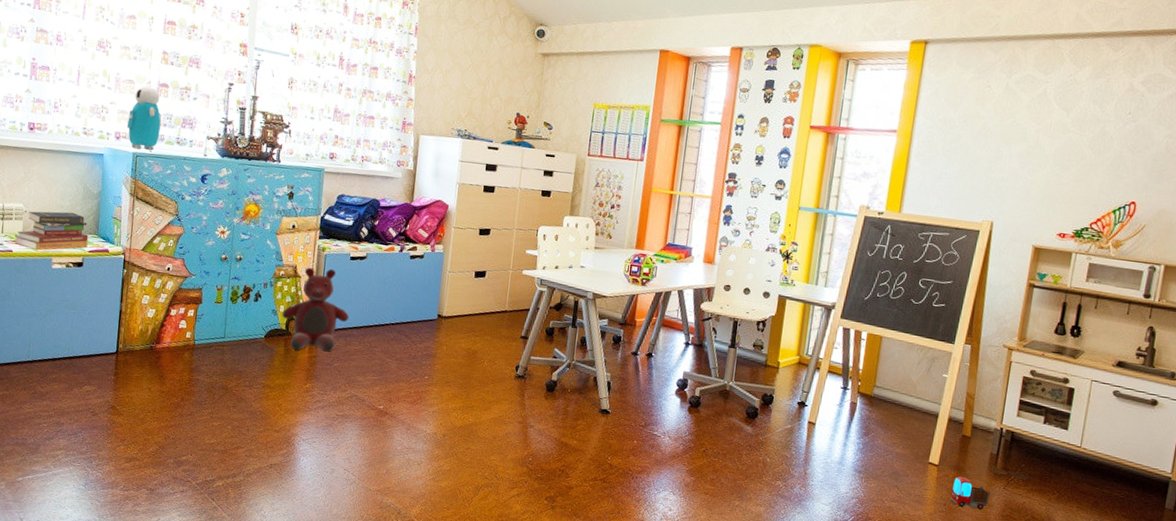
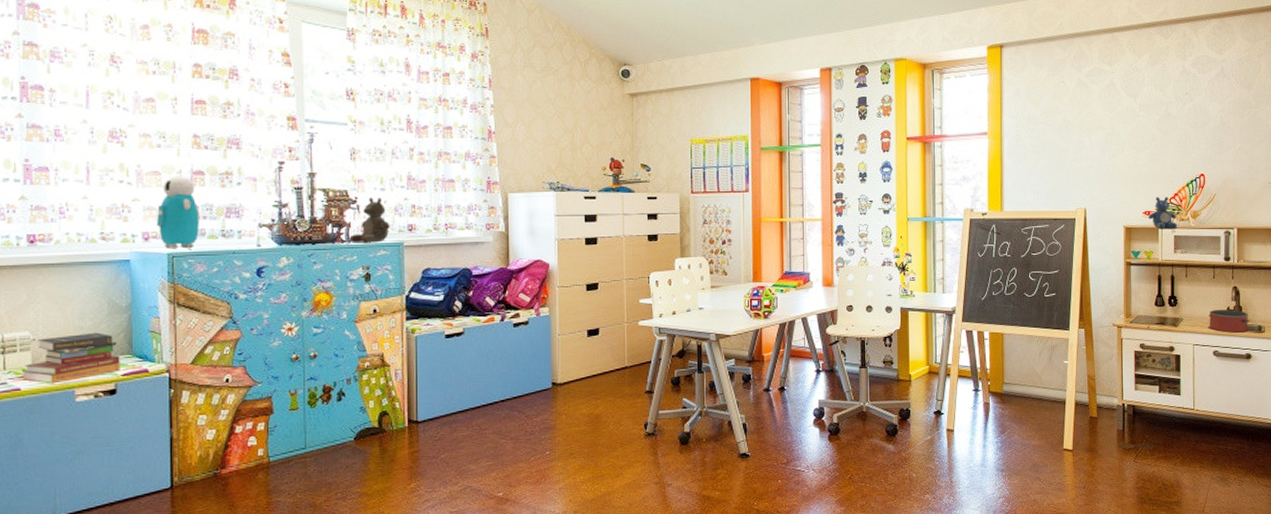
stuffed bear: none [279,124,315,166] -> present [349,198,390,244]
teddy bear: present [282,267,350,352] -> none [372,351,452,448]
toy truck: present [950,476,990,509] -> none [1088,457,1123,487]
stuffed animal: none [1062,220,1095,257] -> present [1148,197,1178,230]
cooking pot: none [1114,347,1162,377] -> present [1209,310,1249,333]

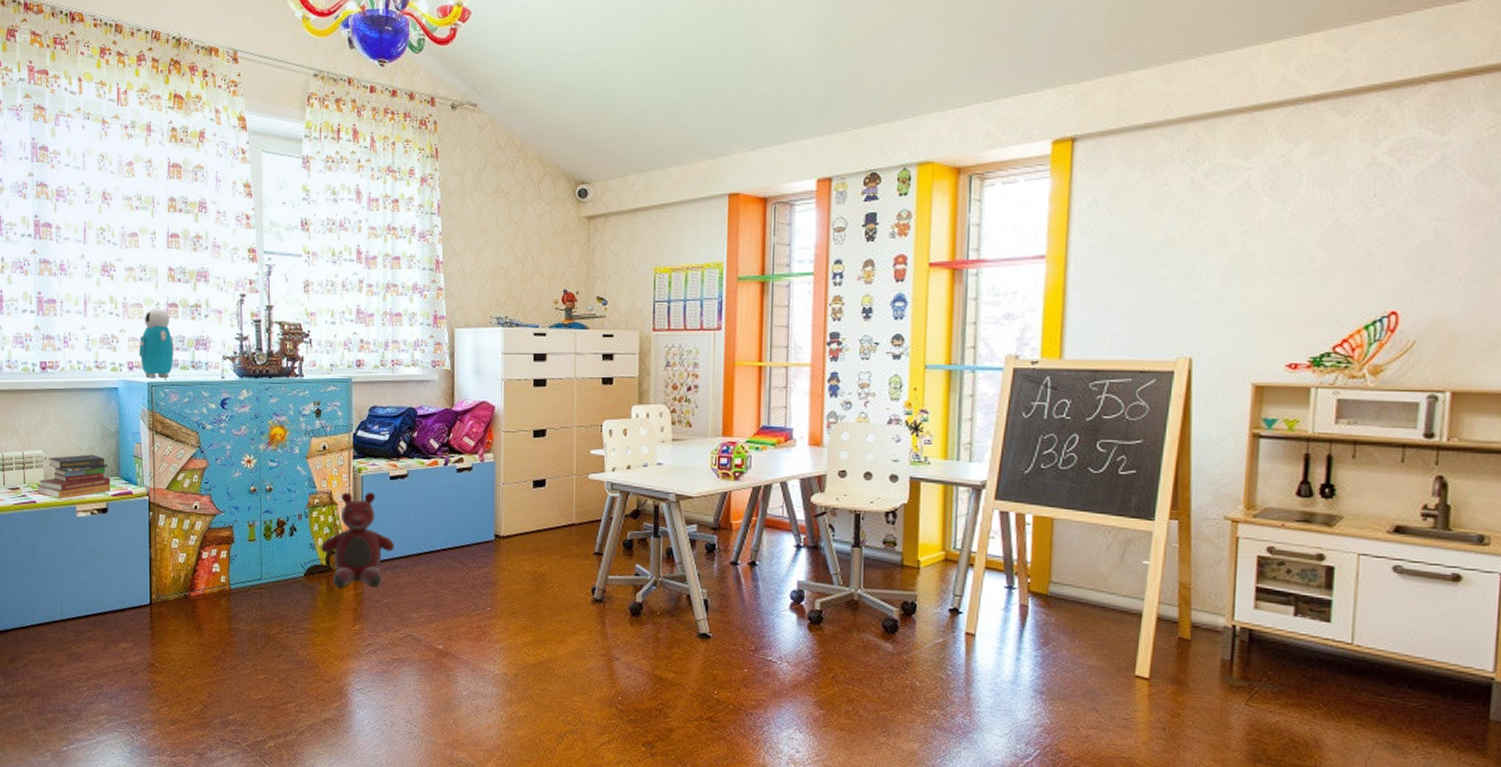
stuffed bear: present [349,198,390,244] -> none [302,331,340,379]
teddy bear: none [372,351,452,448] -> present [321,491,395,588]
stuffed animal: present [1148,197,1178,230] -> none [1294,344,1345,390]
cooking pot: present [1209,310,1249,333] -> none [1389,507,1462,543]

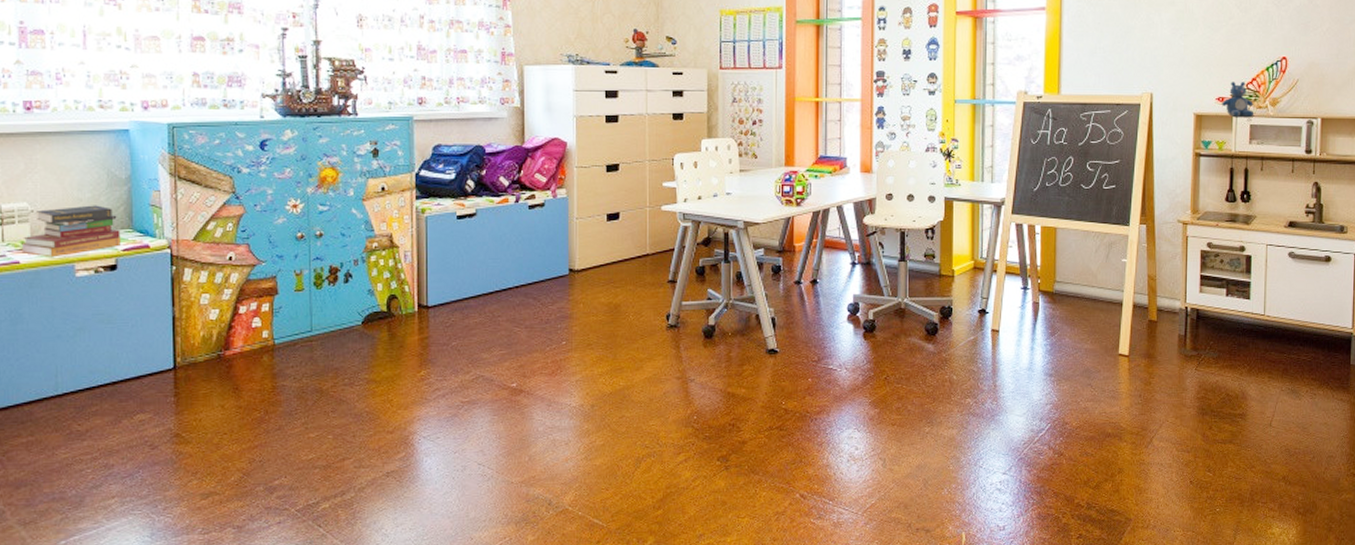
toy robot: present [138,307,173,380] -> none [155,41,200,121]
teddy bear: present [321,491,395,588] -> none [381,232,464,334]
stuffed animal: none [1294,344,1345,390] -> present [1222,82,1255,118]

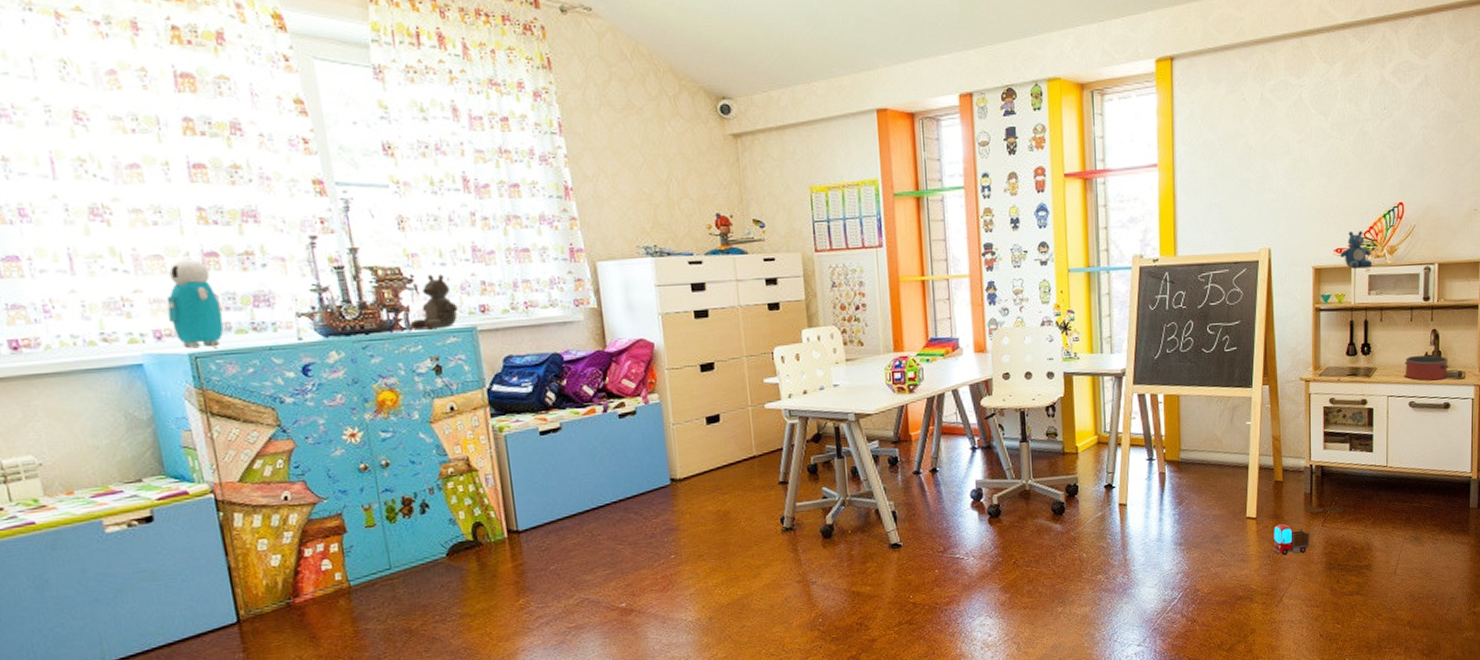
books: present [21,205,121,258] -> none [33,451,154,515]
toy robot: none [155,41,200,121] -> present [166,258,224,350]
stuffed bear: none [356,68,399,118] -> present [409,274,458,331]
toy truck: none [1144,363,1183,396] -> present [1273,523,1310,555]
cooking pot: none [1285,207,1330,233] -> present [1405,355,1448,382]

